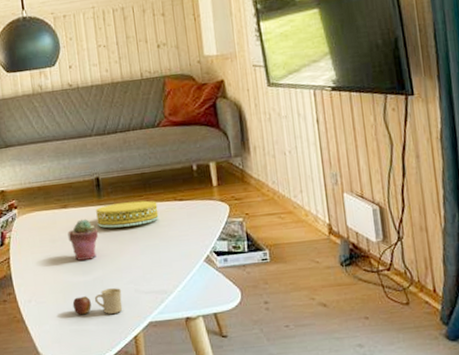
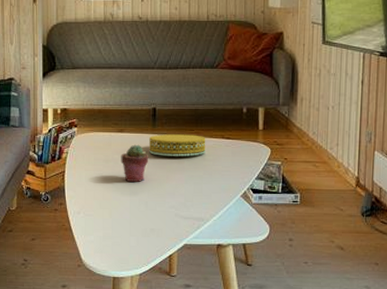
mug: present [72,288,123,315] -> none [117,210,163,233]

